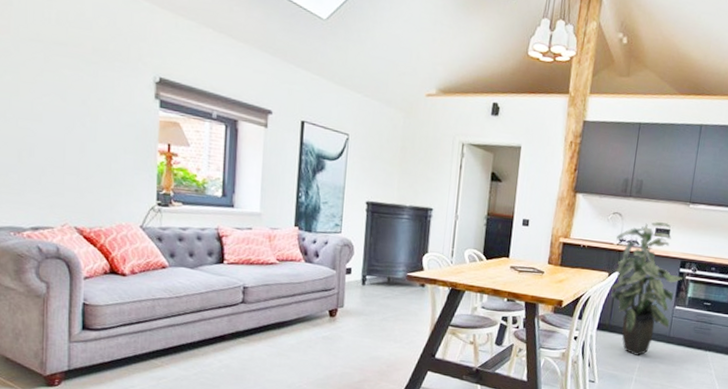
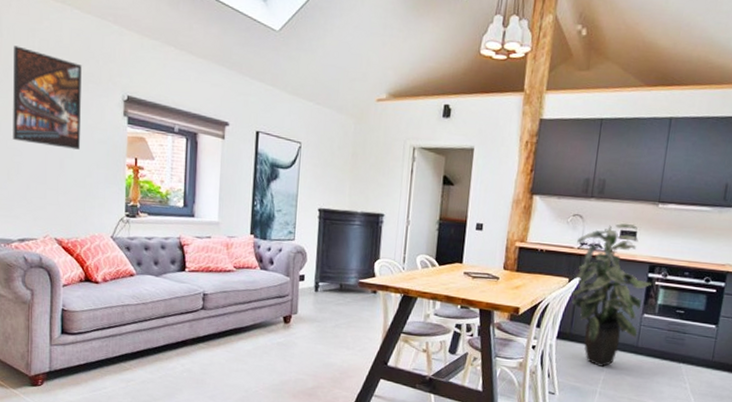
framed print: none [24,16,107,133] -> present [13,46,82,150]

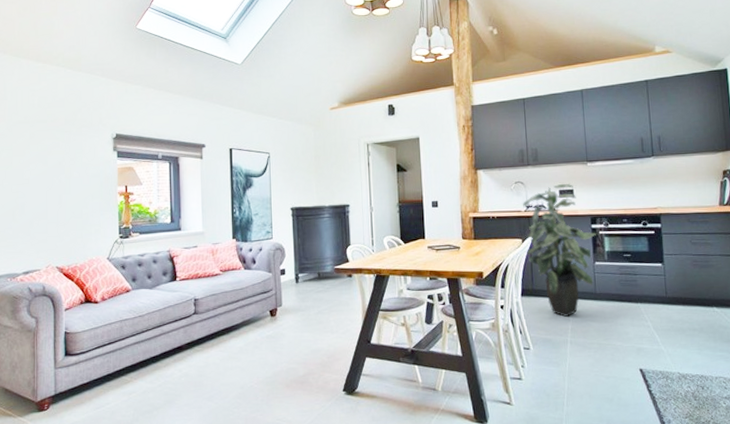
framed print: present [13,46,82,150] -> none [17,105,77,186]

